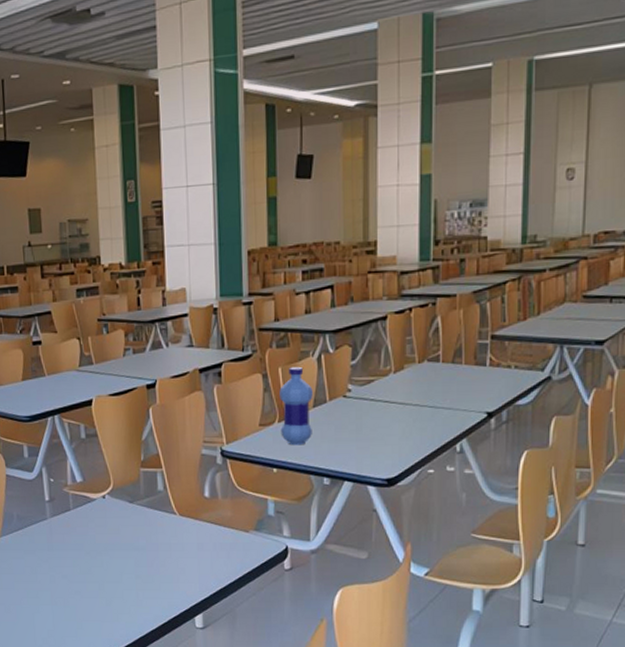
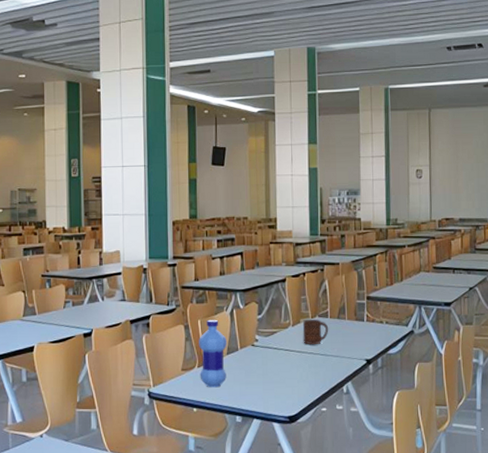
cup: none [407,365,440,395] -> present [302,320,329,344]

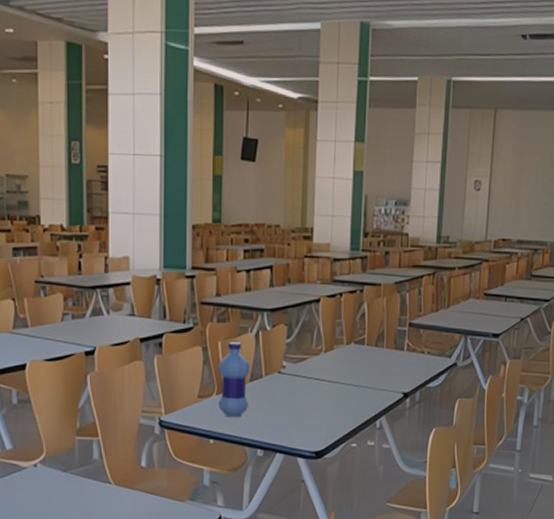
cup: present [302,320,329,344] -> none [335,346,365,374]

